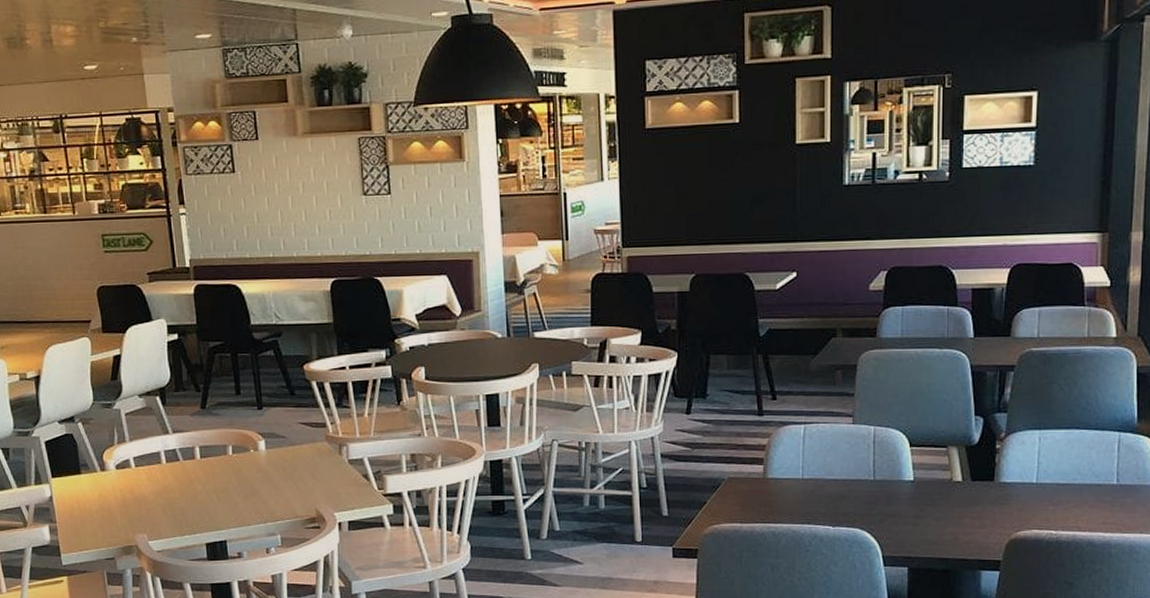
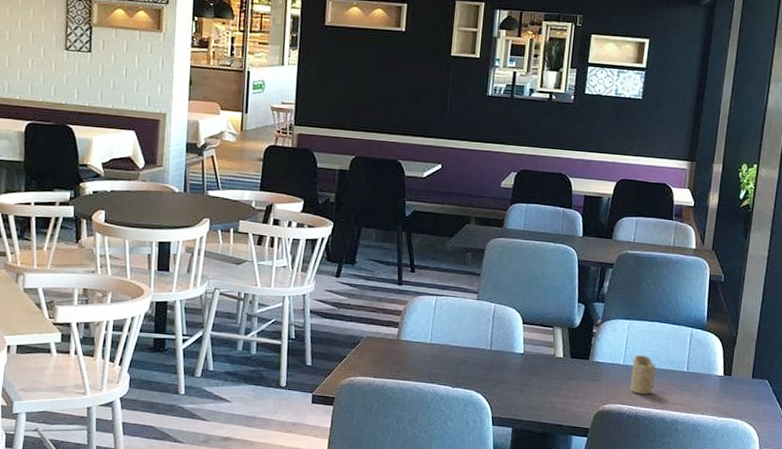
candle: none [1048,470,1078,516] -> present [630,355,656,395]

